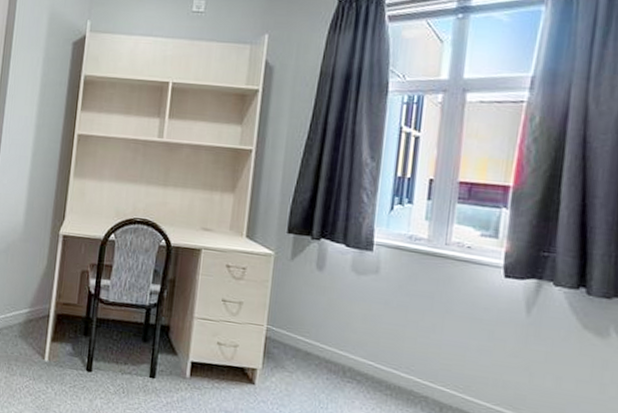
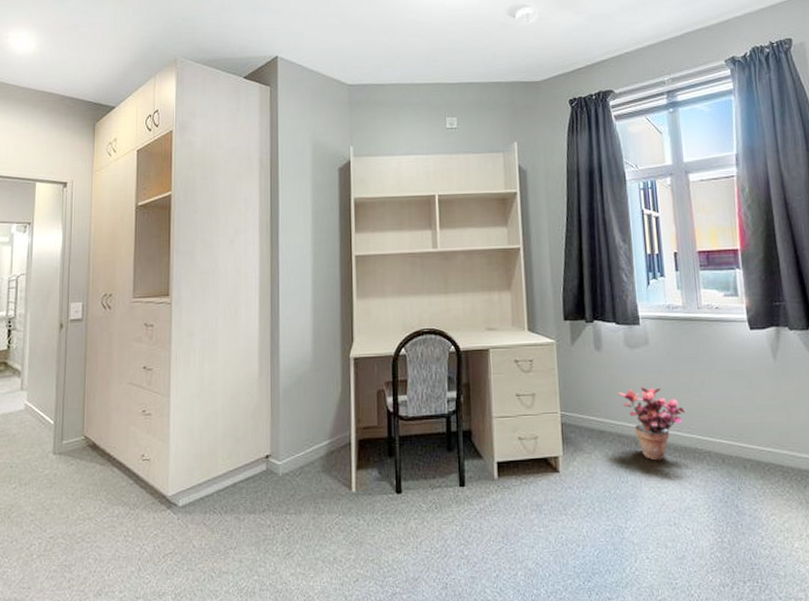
potted plant: none [333,315,408,396] -> present [617,386,686,461]

